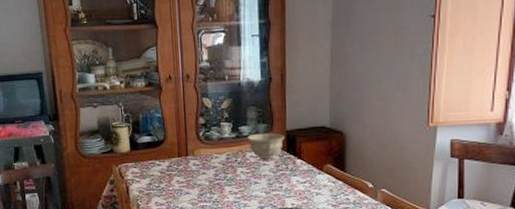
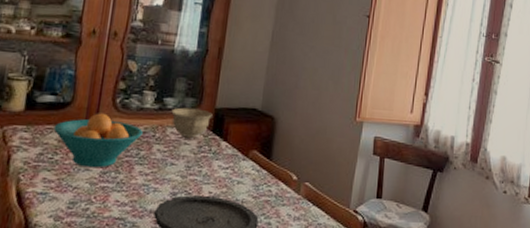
fruit bowl: none [155,146,226,192] -> present [53,113,143,168]

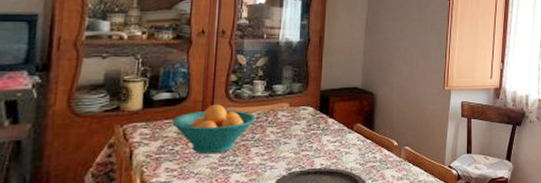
bowl: present [171,107,213,138] -> none [281,92,319,119]

